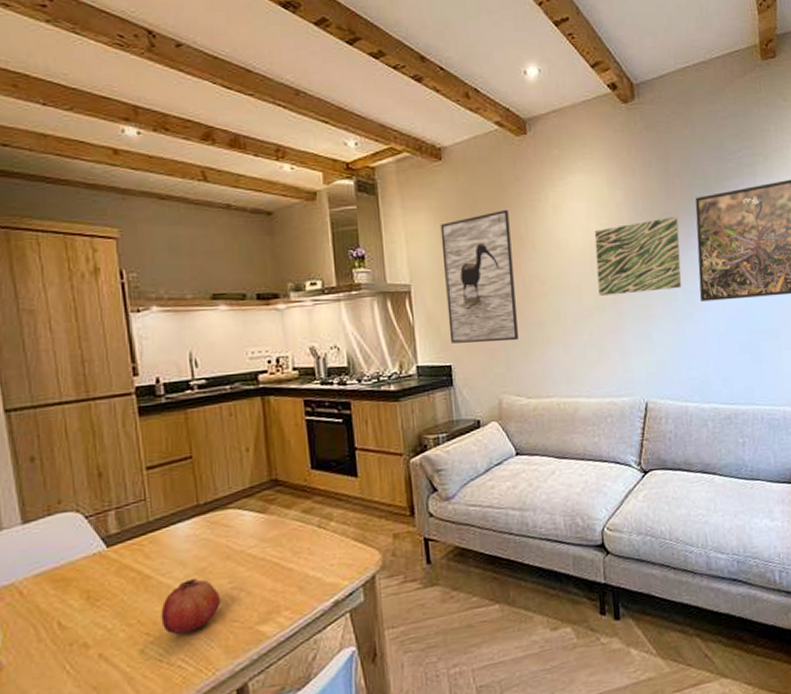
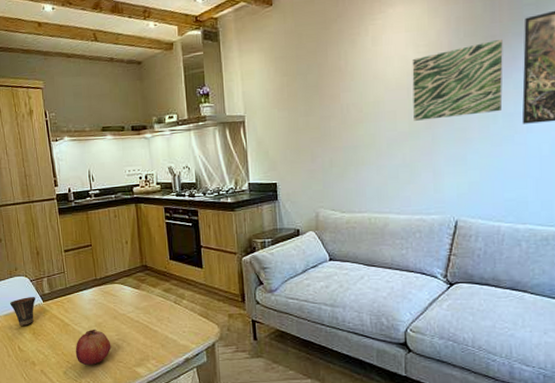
cup: none [44,541,95,589] -> present [9,297,36,326]
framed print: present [440,209,518,343] -> none [270,45,335,165]

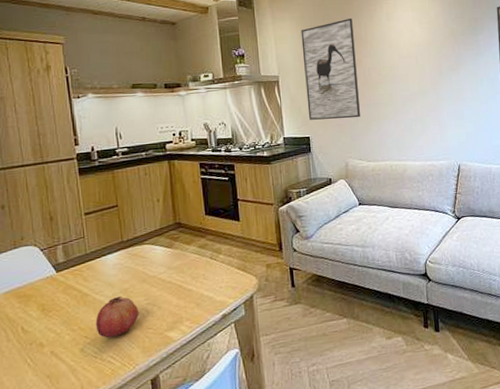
cup: present [9,297,36,326] -> none [11,268,48,303]
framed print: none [270,45,335,165] -> present [301,18,360,120]
wall art: present [412,38,503,121] -> none [418,21,486,83]

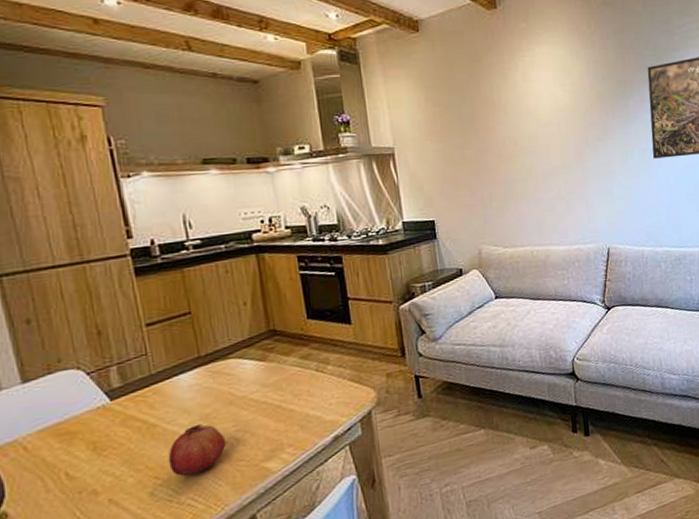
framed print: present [301,18,360,120] -> none [419,77,495,200]

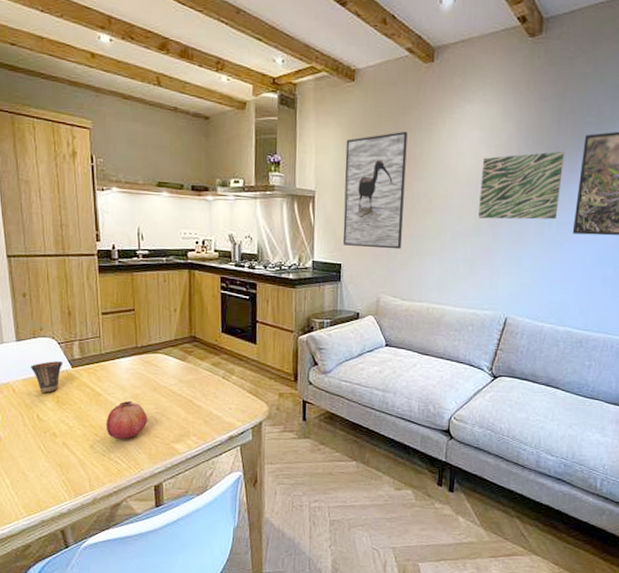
cup: none [47,395,98,442] -> present [30,361,64,393]
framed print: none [419,77,495,200] -> present [342,131,408,250]
wall art: none [559,83,637,155] -> present [478,151,565,220]

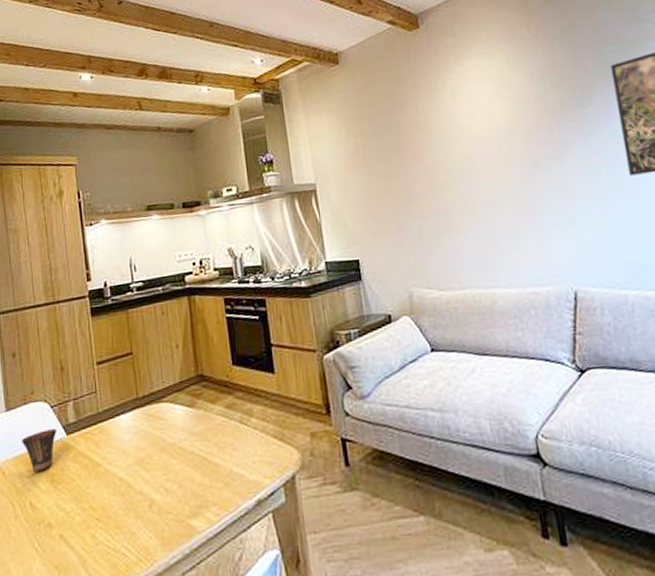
fruit: present [106,400,148,440] -> none [108,468,157,523]
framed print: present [342,131,408,250] -> none [340,102,425,238]
wall art: present [478,151,565,220] -> none [497,86,604,179]

